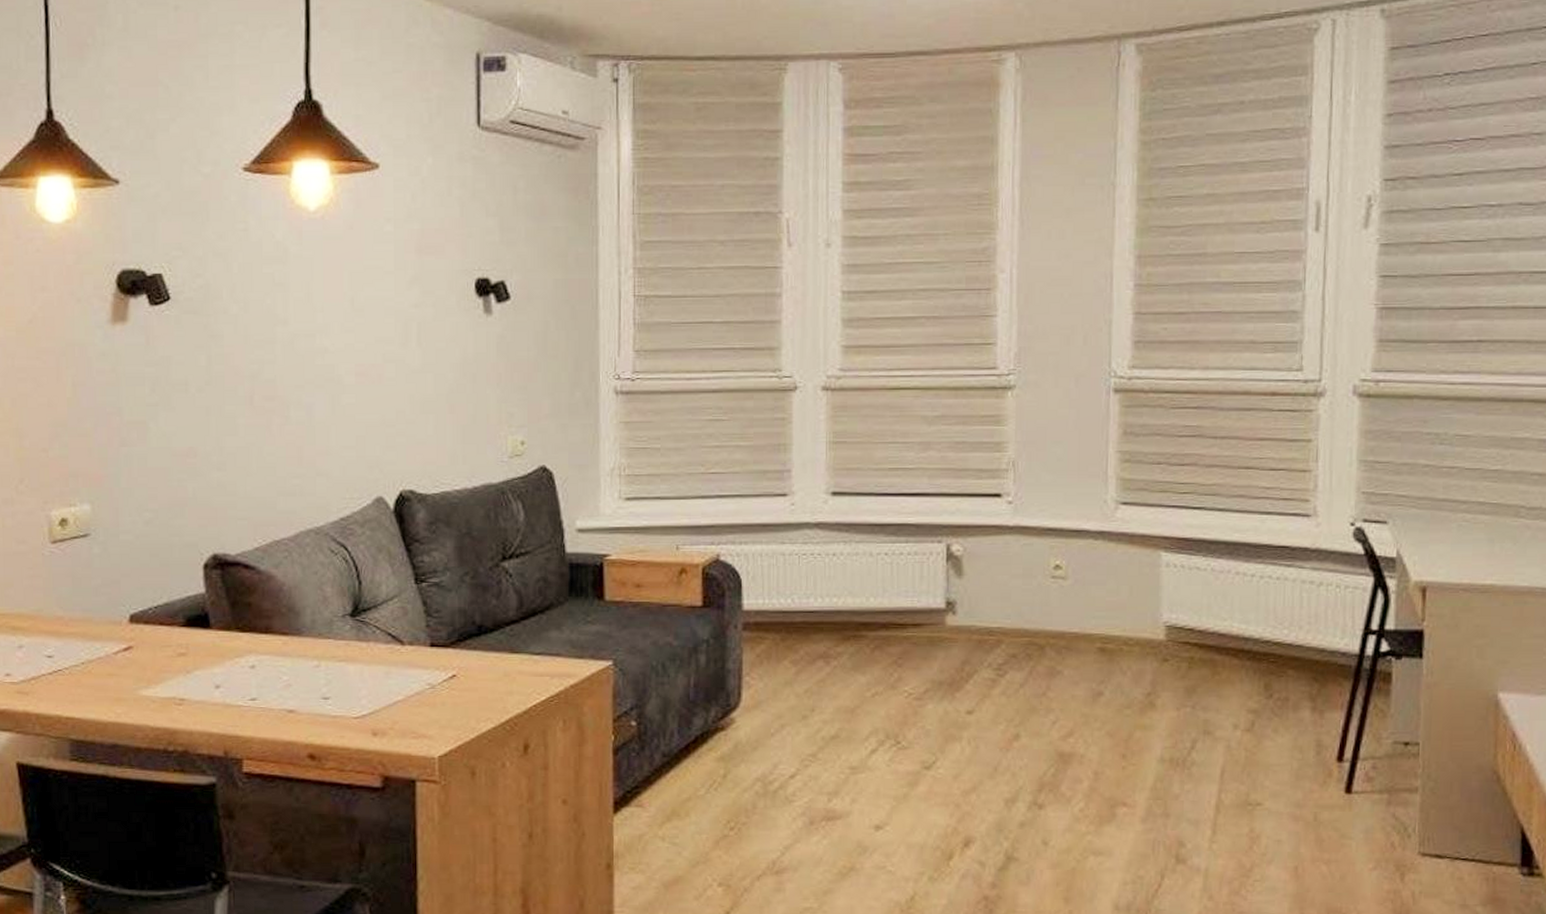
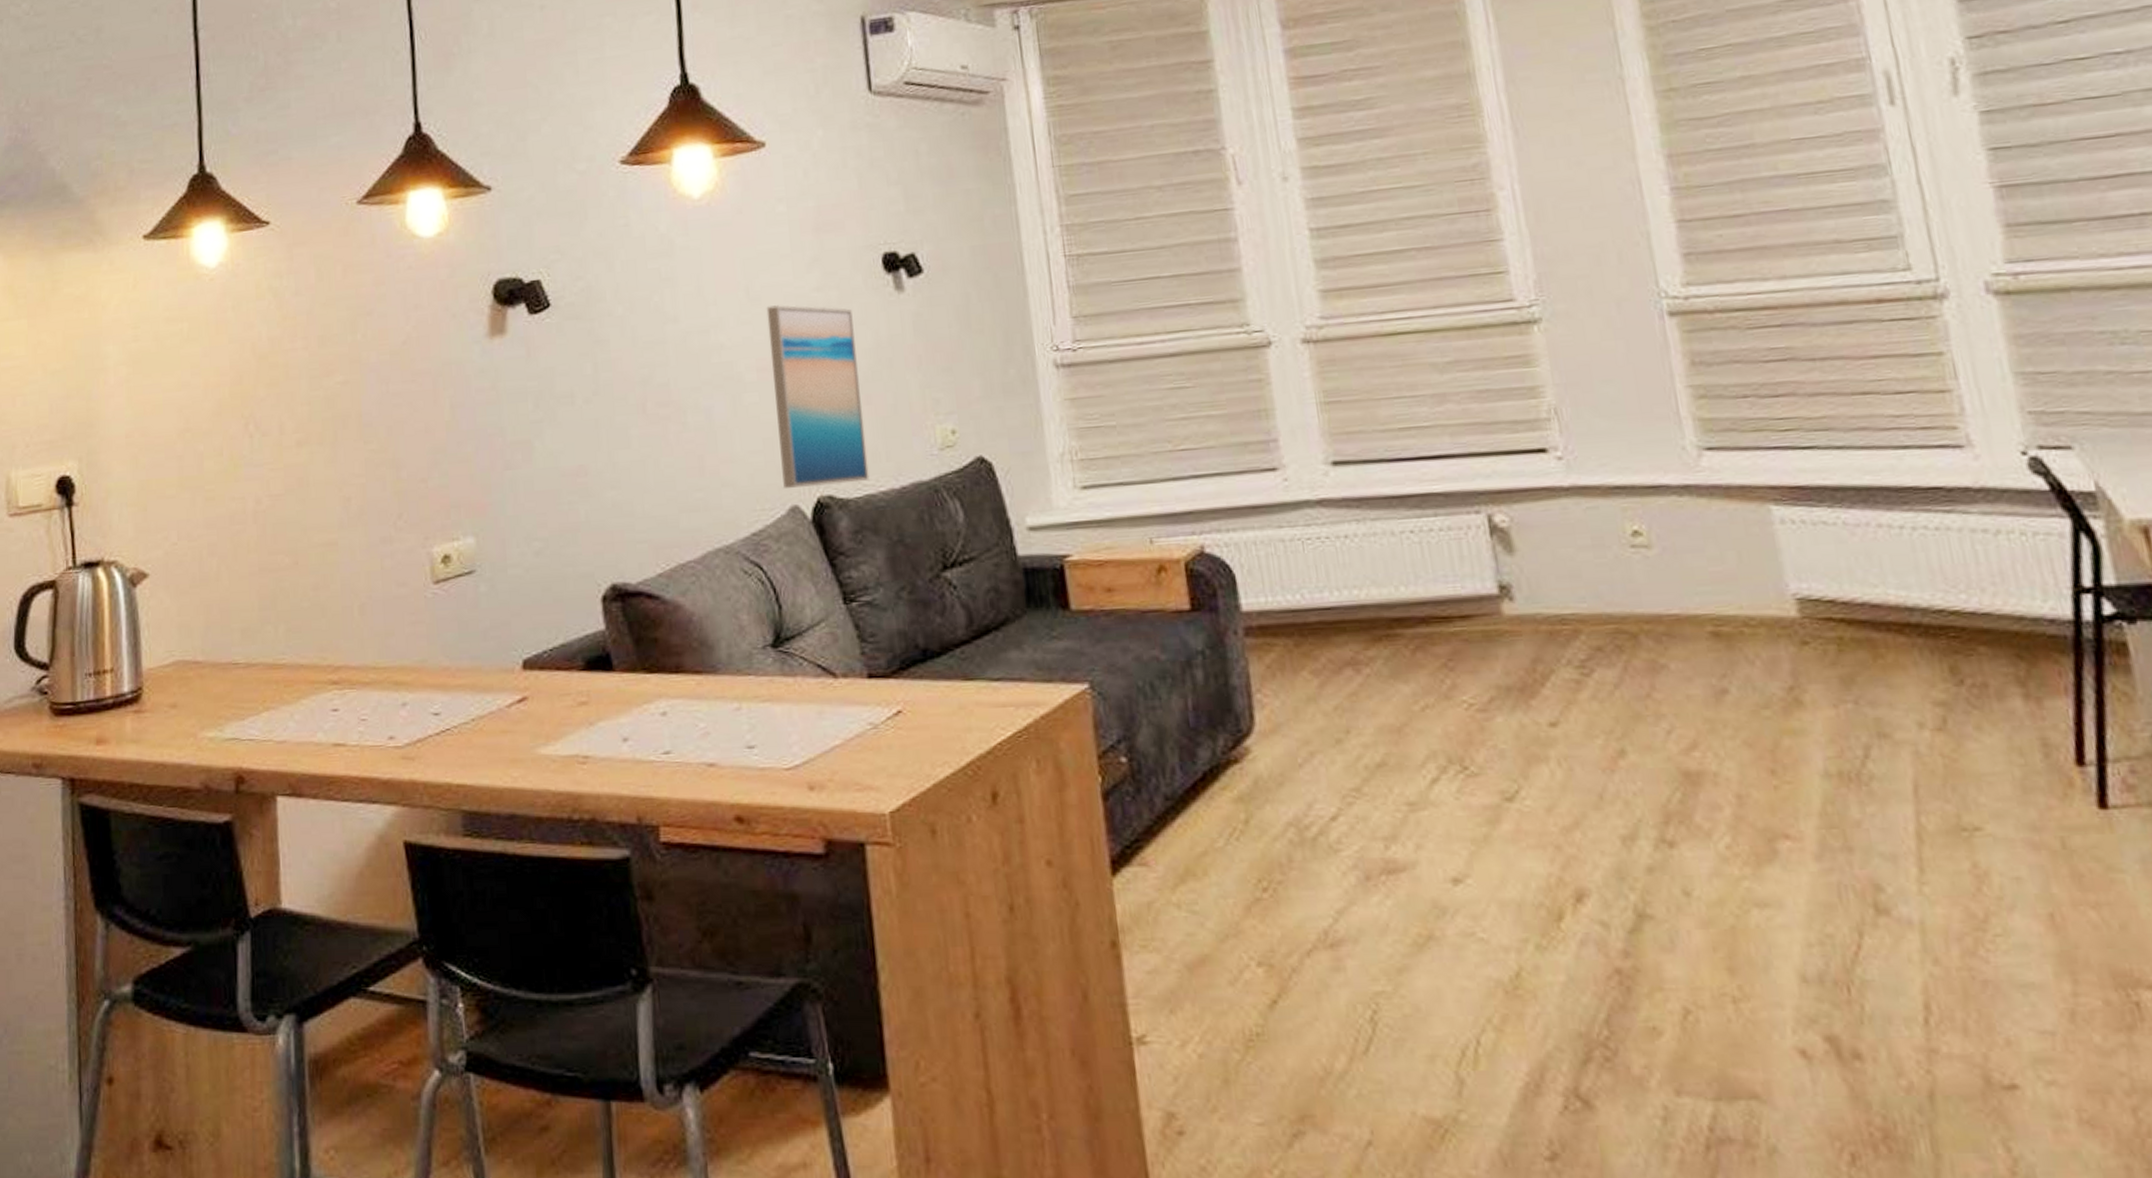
wall art: none [368,317,447,482] -> present [766,305,870,488]

